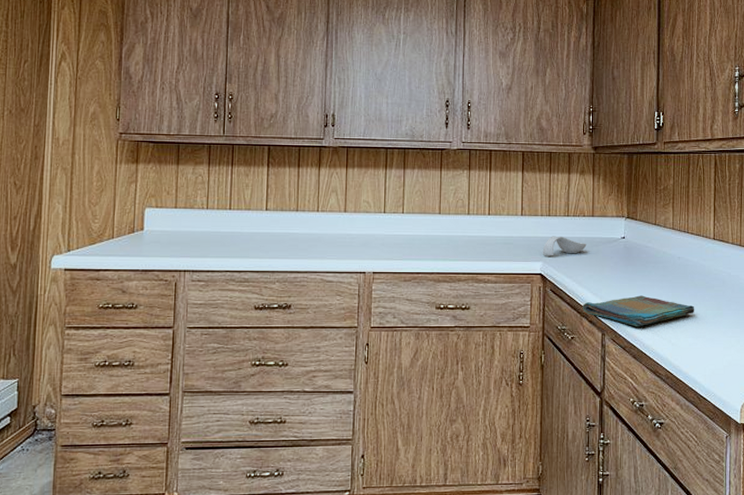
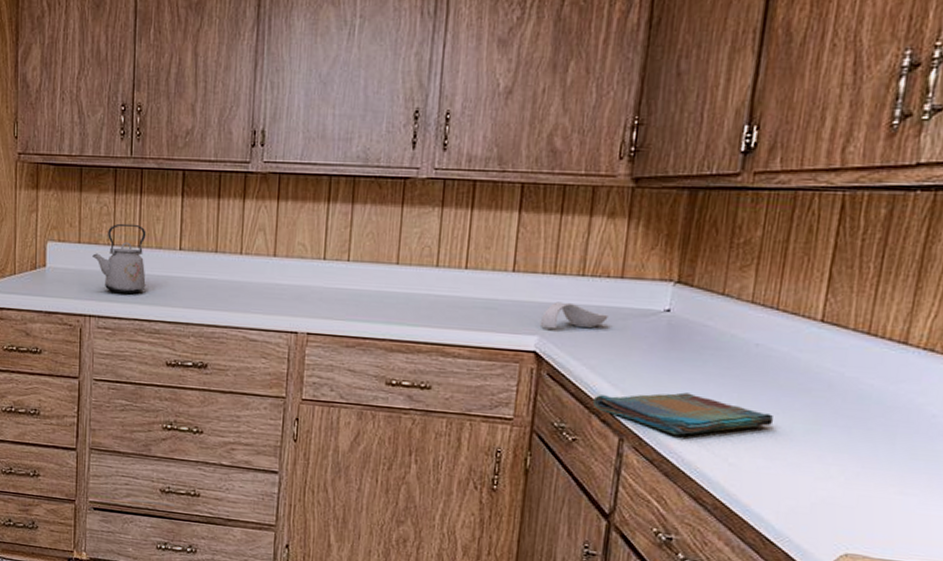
kettle: none [188,190,237,250] -> present [92,223,146,294]

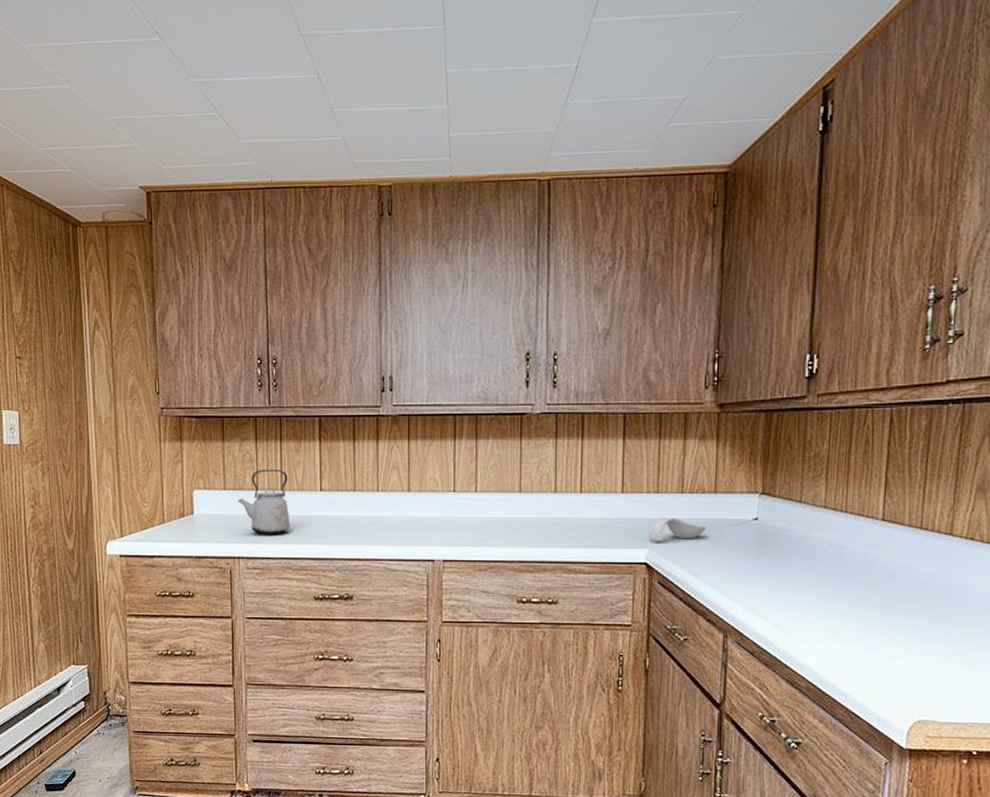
dish towel: present [592,392,774,436] -> none [698,590,851,629]

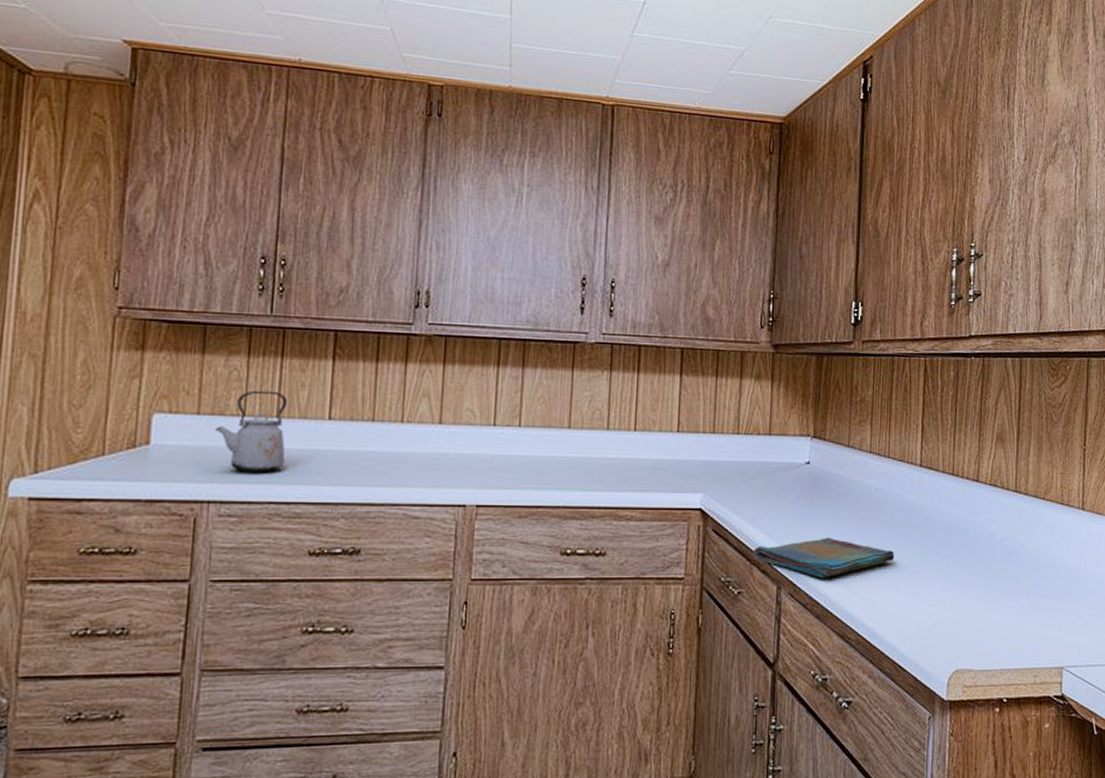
spoon rest: present [648,517,706,542] -> none [703,459,761,486]
dish towel: none [698,590,851,629] -> present [752,537,895,579]

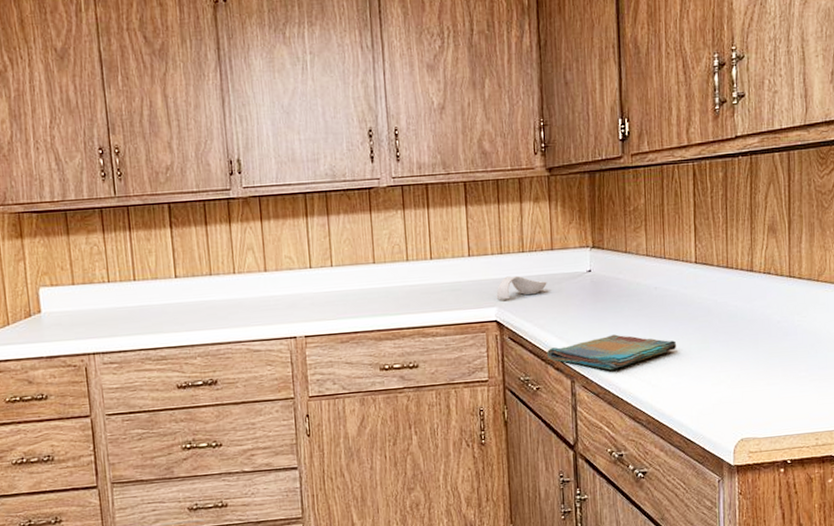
kettle: present [215,390,288,473] -> none [88,259,147,328]
spoon rest: none [703,459,761,486] -> present [496,275,547,300]

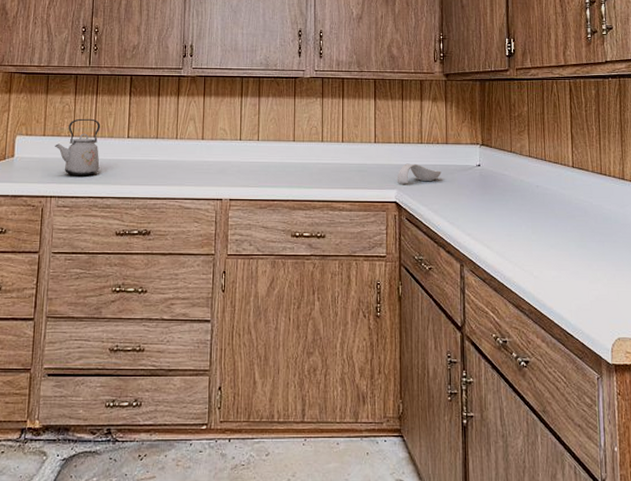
kettle: none [88,259,147,328] -> present [55,118,101,177]
dish towel: present [546,334,677,371] -> none [439,225,557,258]

